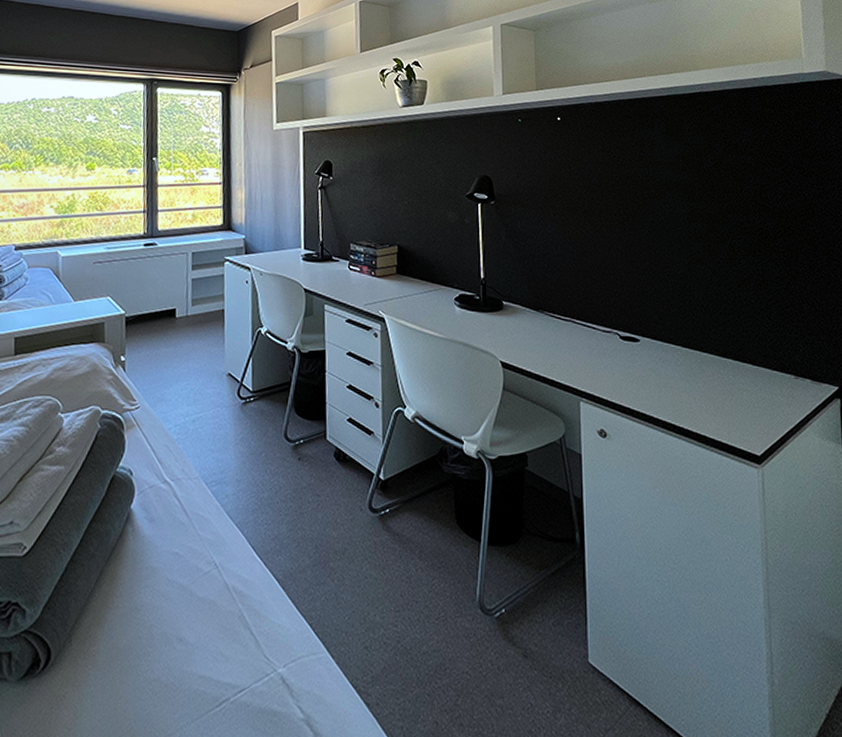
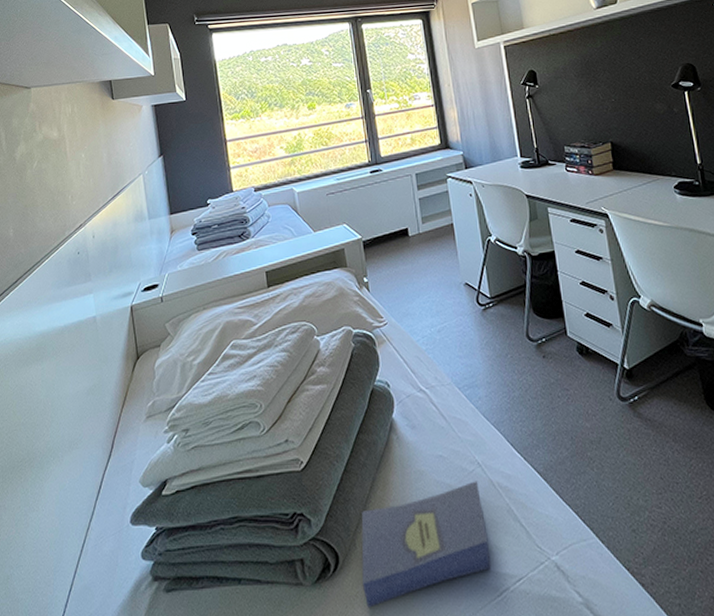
hardcover book: none [73,582,214,710] -> present [361,481,491,608]

